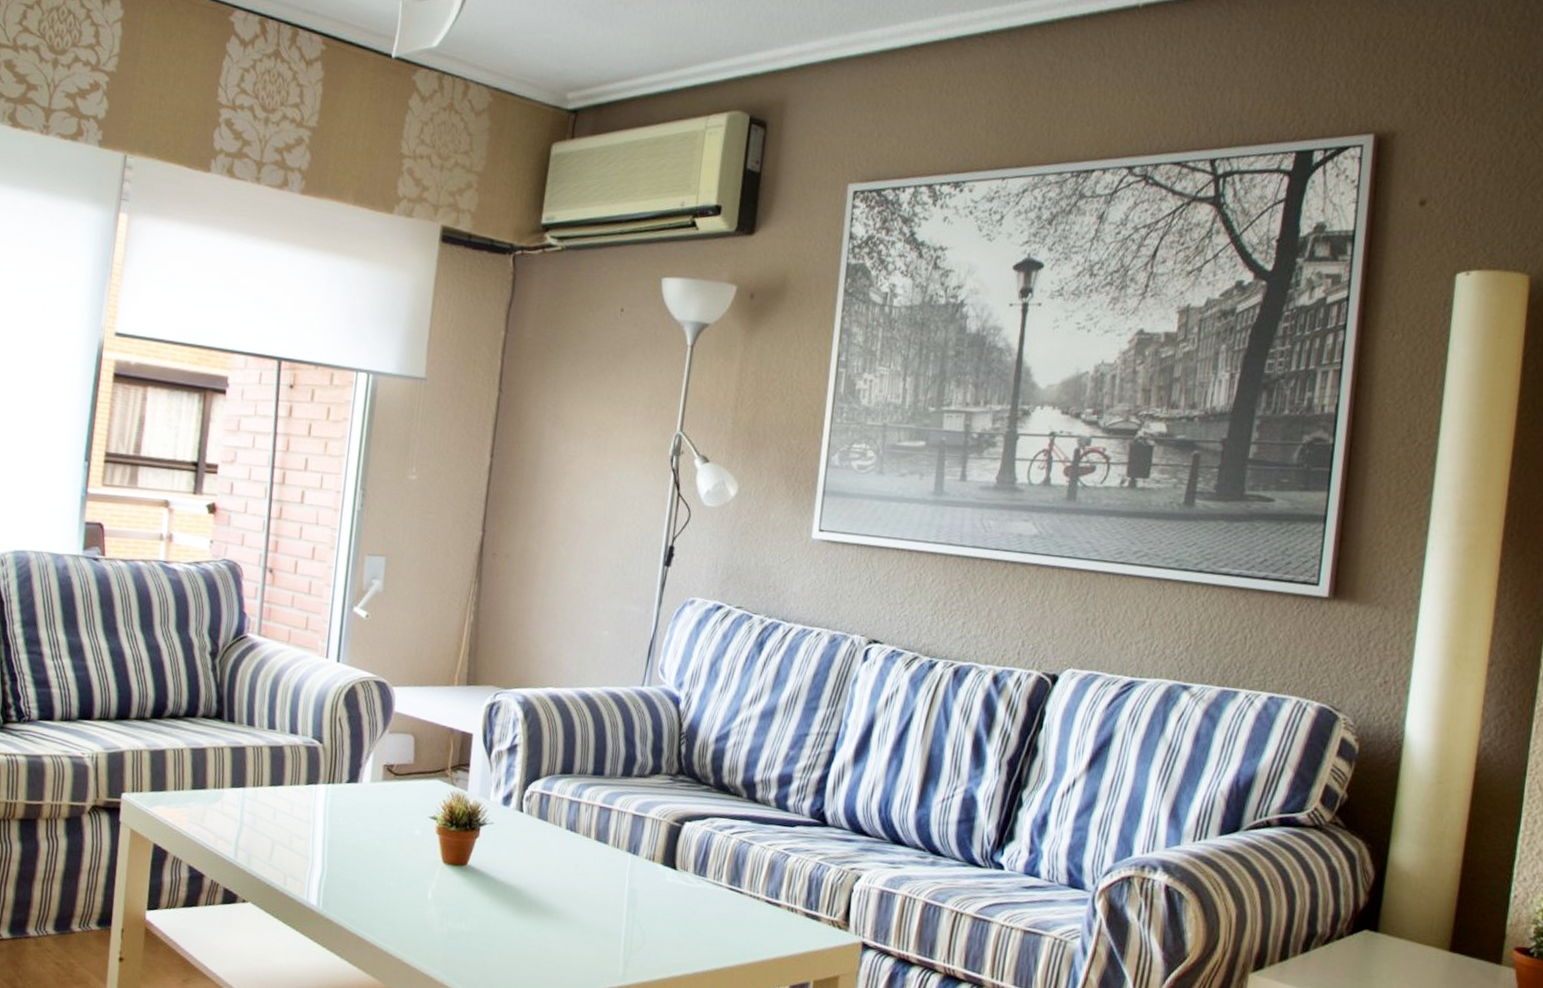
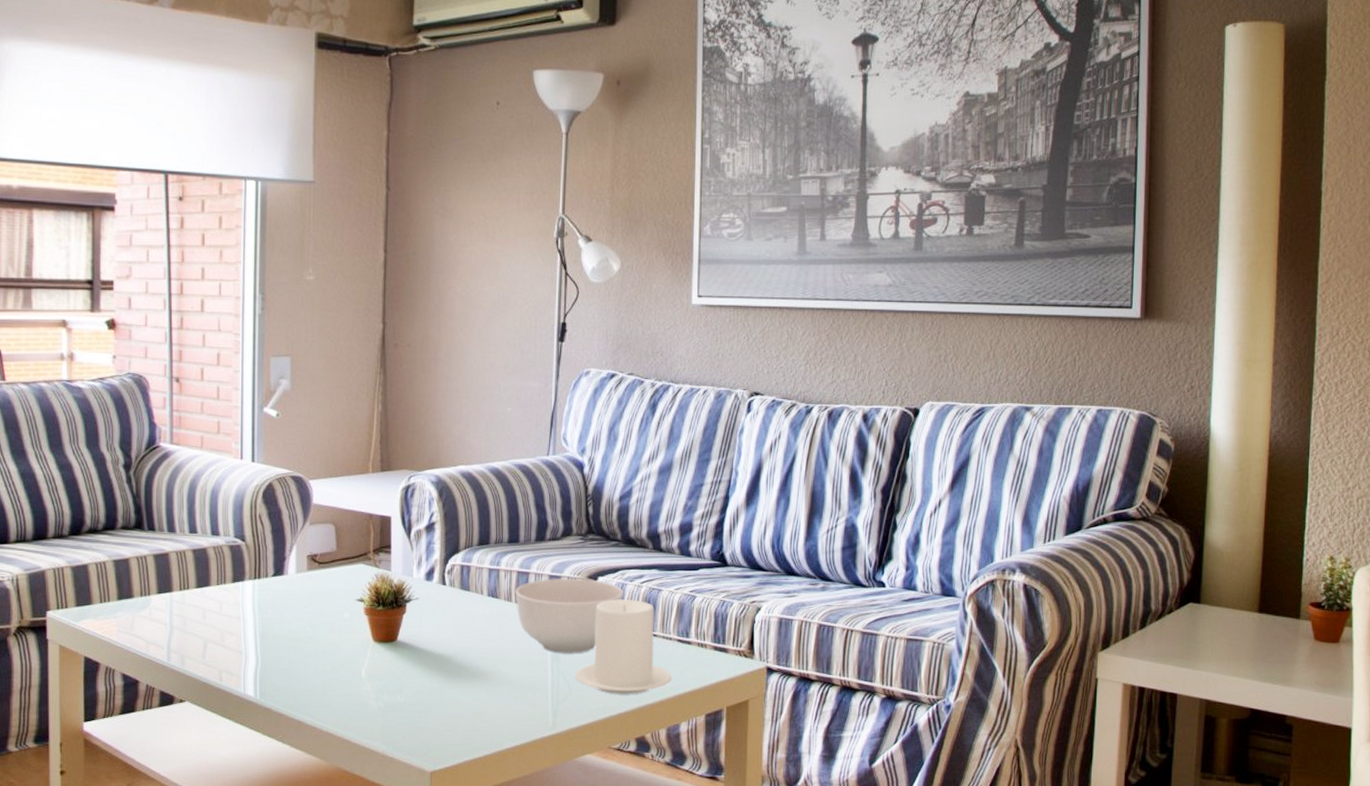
bowl: none [595,818,712,902] -> present [515,578,625,653]
candle: none [651,848,756,954] -> present [575,599,672,694]

